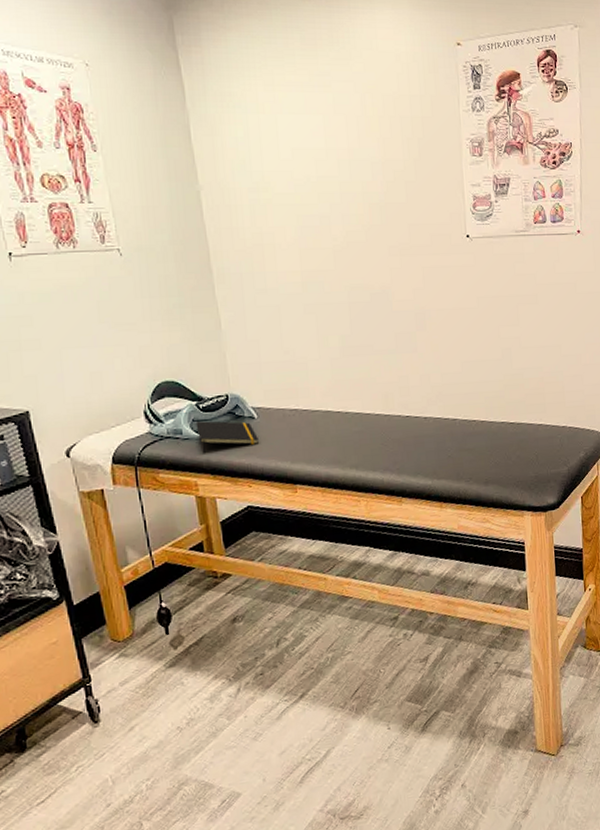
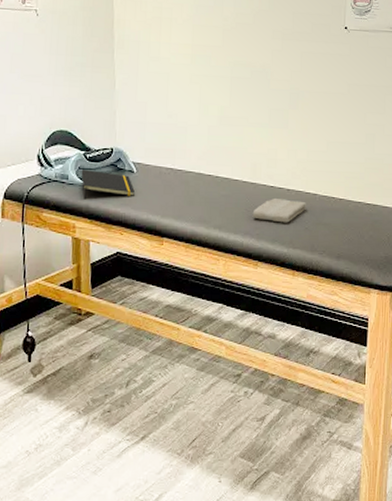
washcloth: none [390,427,447,454] -> present [252,197,306,223]

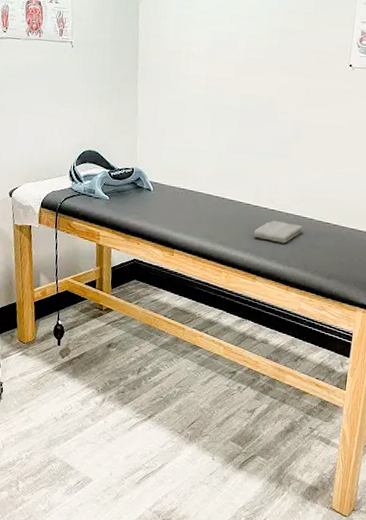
notepad: present [81,169,135,200] -> none [106,186,151,212]

